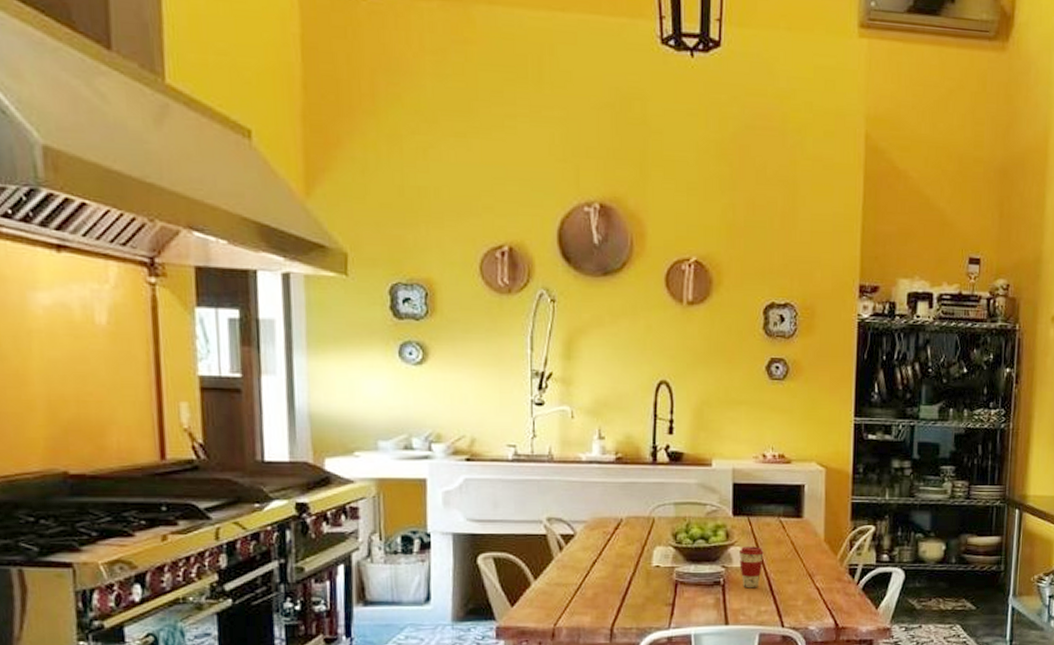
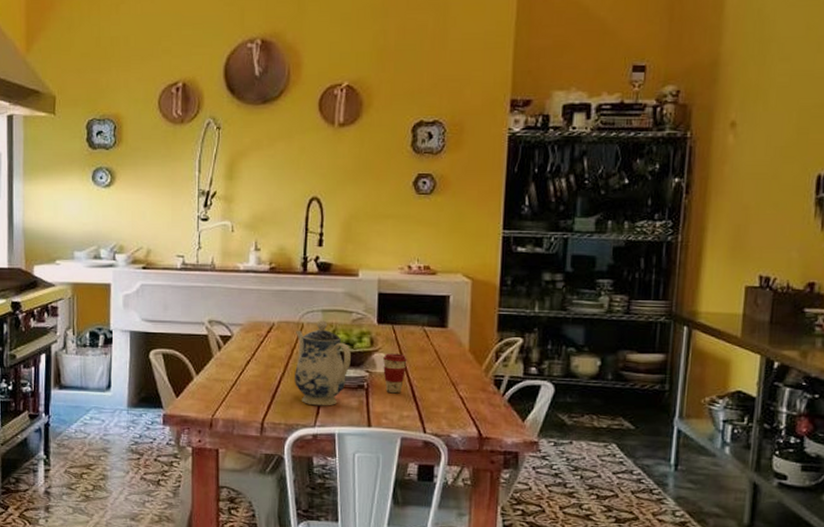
teapot: none [646,514,706,606] -> present [295,320,351,406]

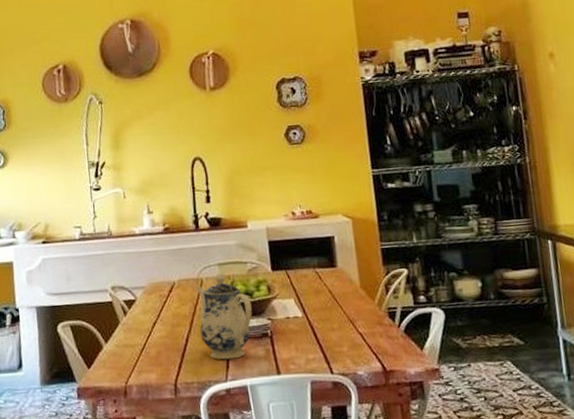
coffee cup: present [382,353,407,394] -> none [281,297,305,338]

